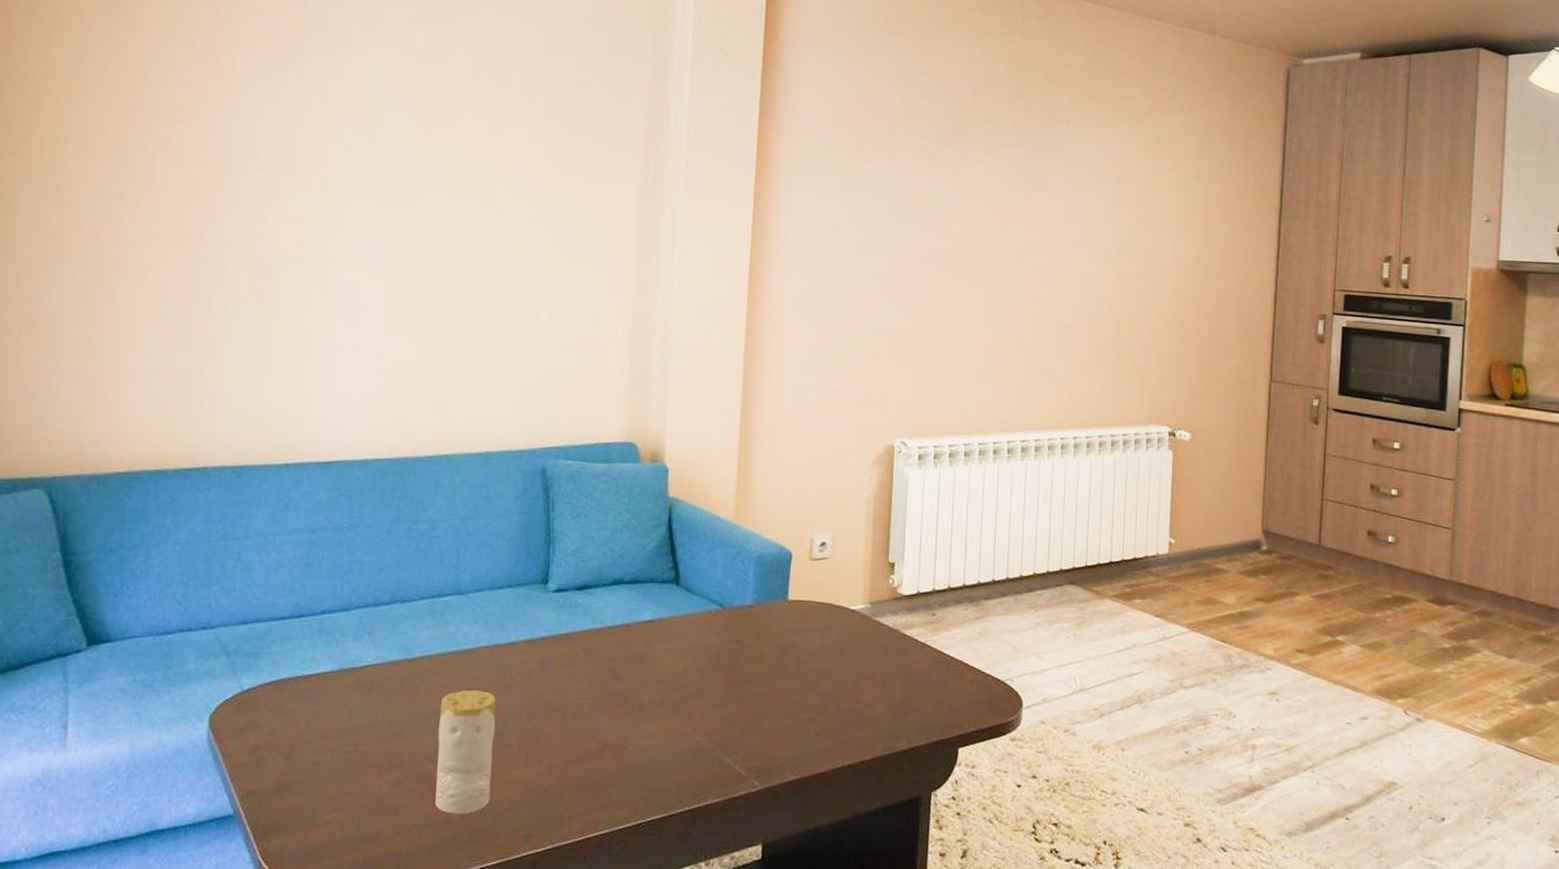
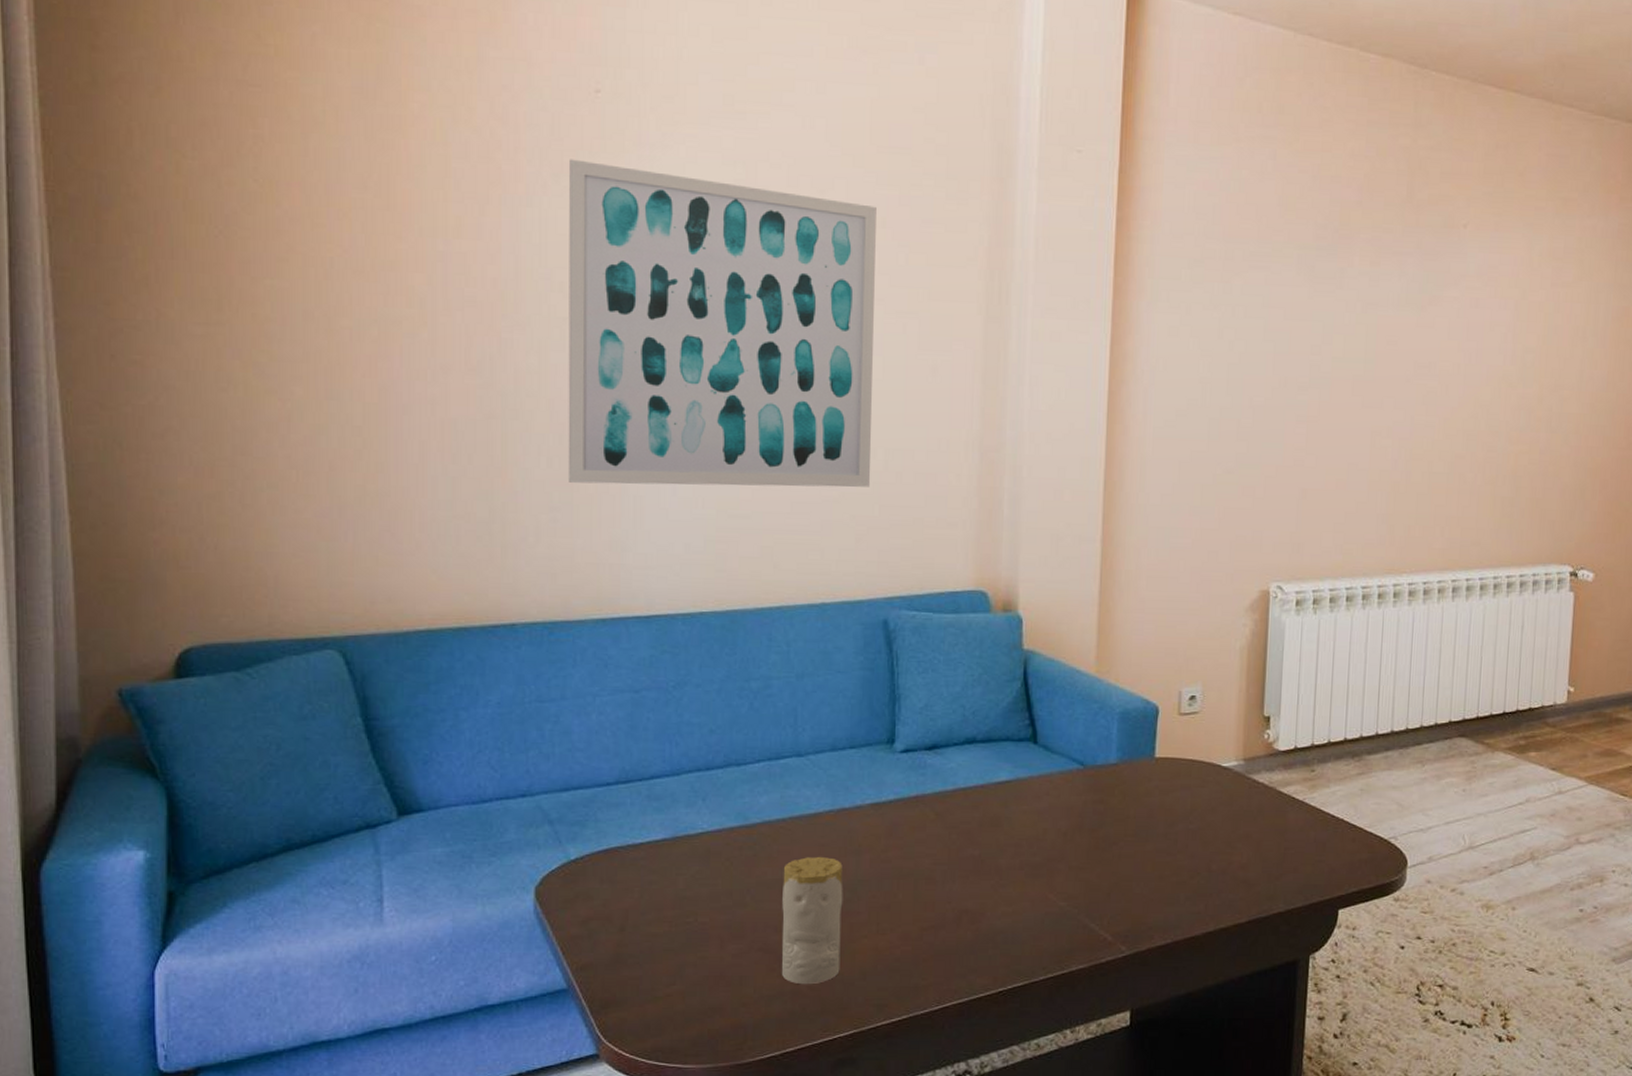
wall art: none [263,56,548,347] -> present [568,159,876,488]

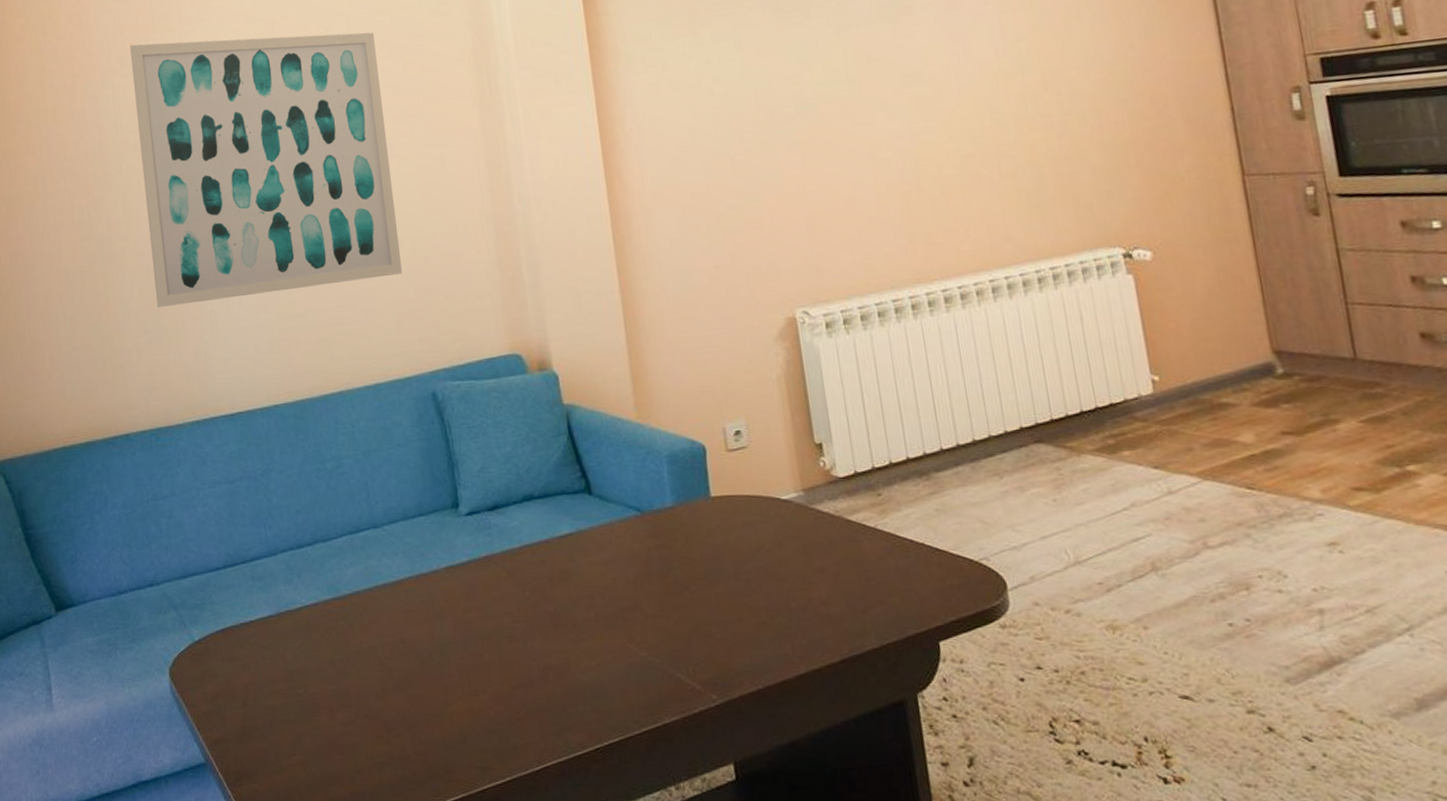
candle: present [782,856,843,985] -> none [376,622,441,750]

